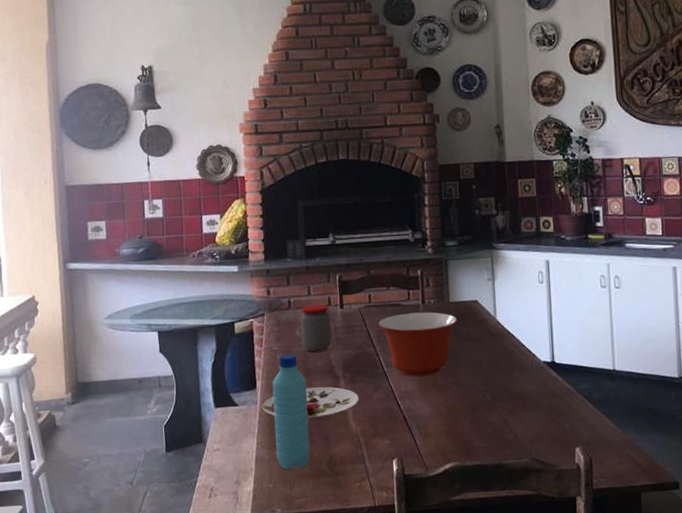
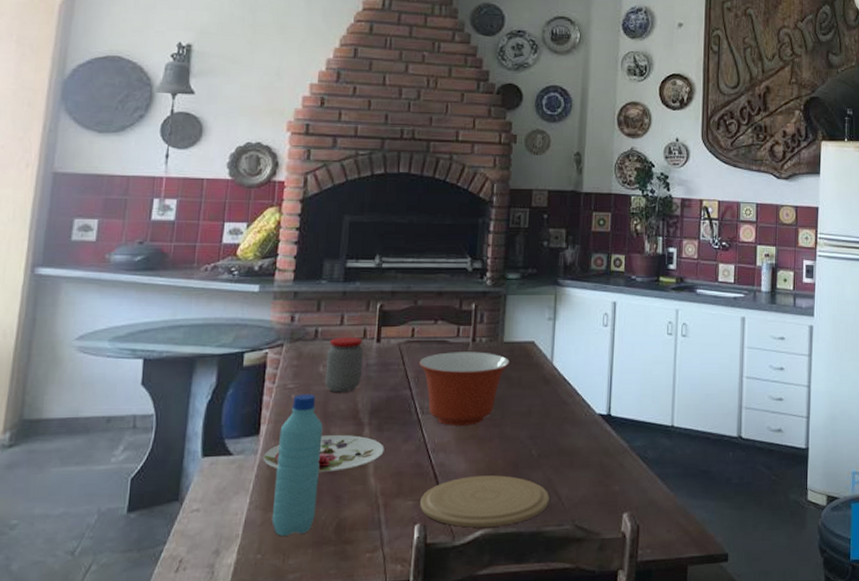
plate: none [395,417,507,461] -> present [420,475,549,528]

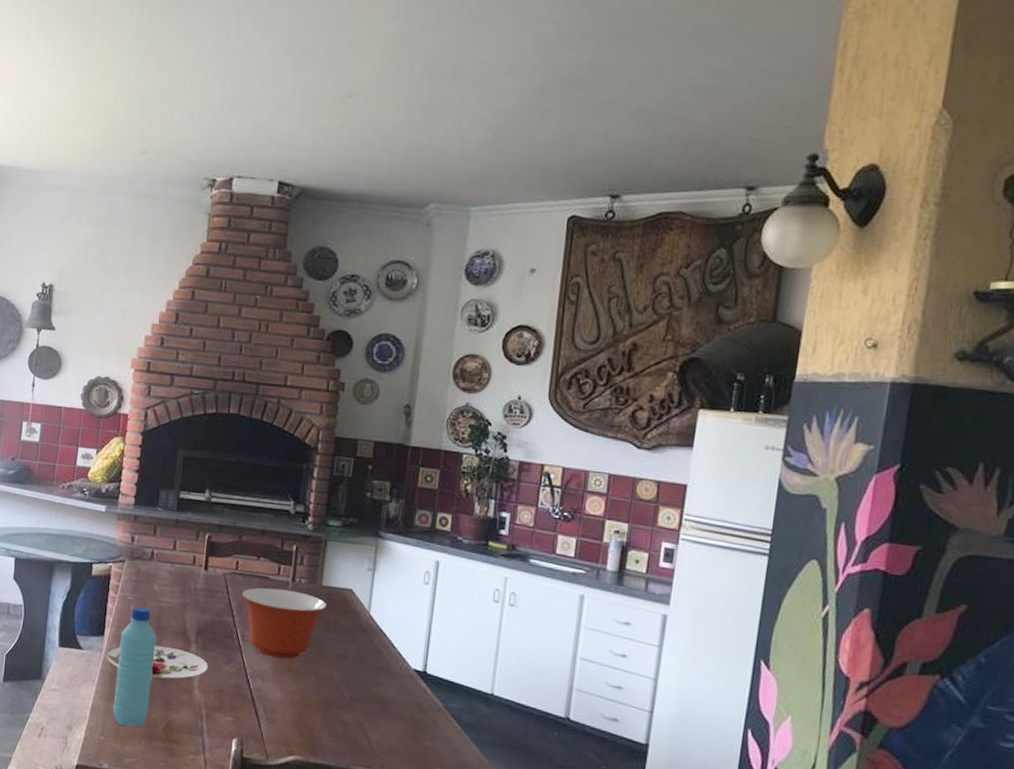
jar: present [324,336,364,393] -> none [158,560,193,611]
plate: present [420,475,549,528] -> none [238,705,360,757]

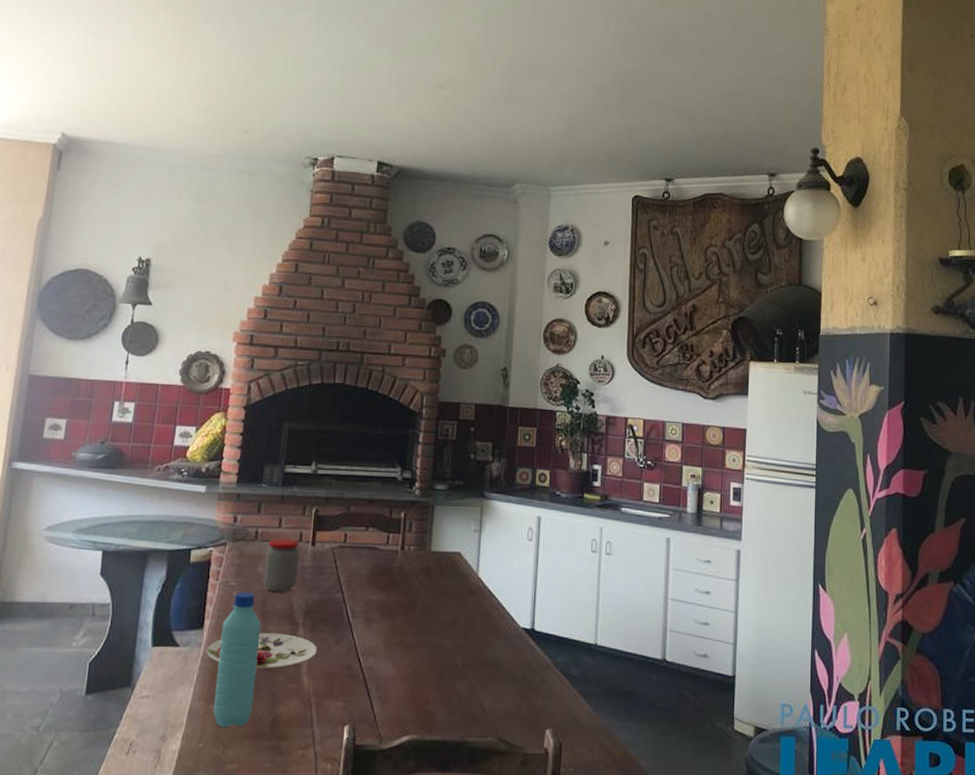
jar: none [158,560,193,611] -> present [263,538,300,593]
mixing bowl: present [241,587,327,659] -> none [350,558,436,632]

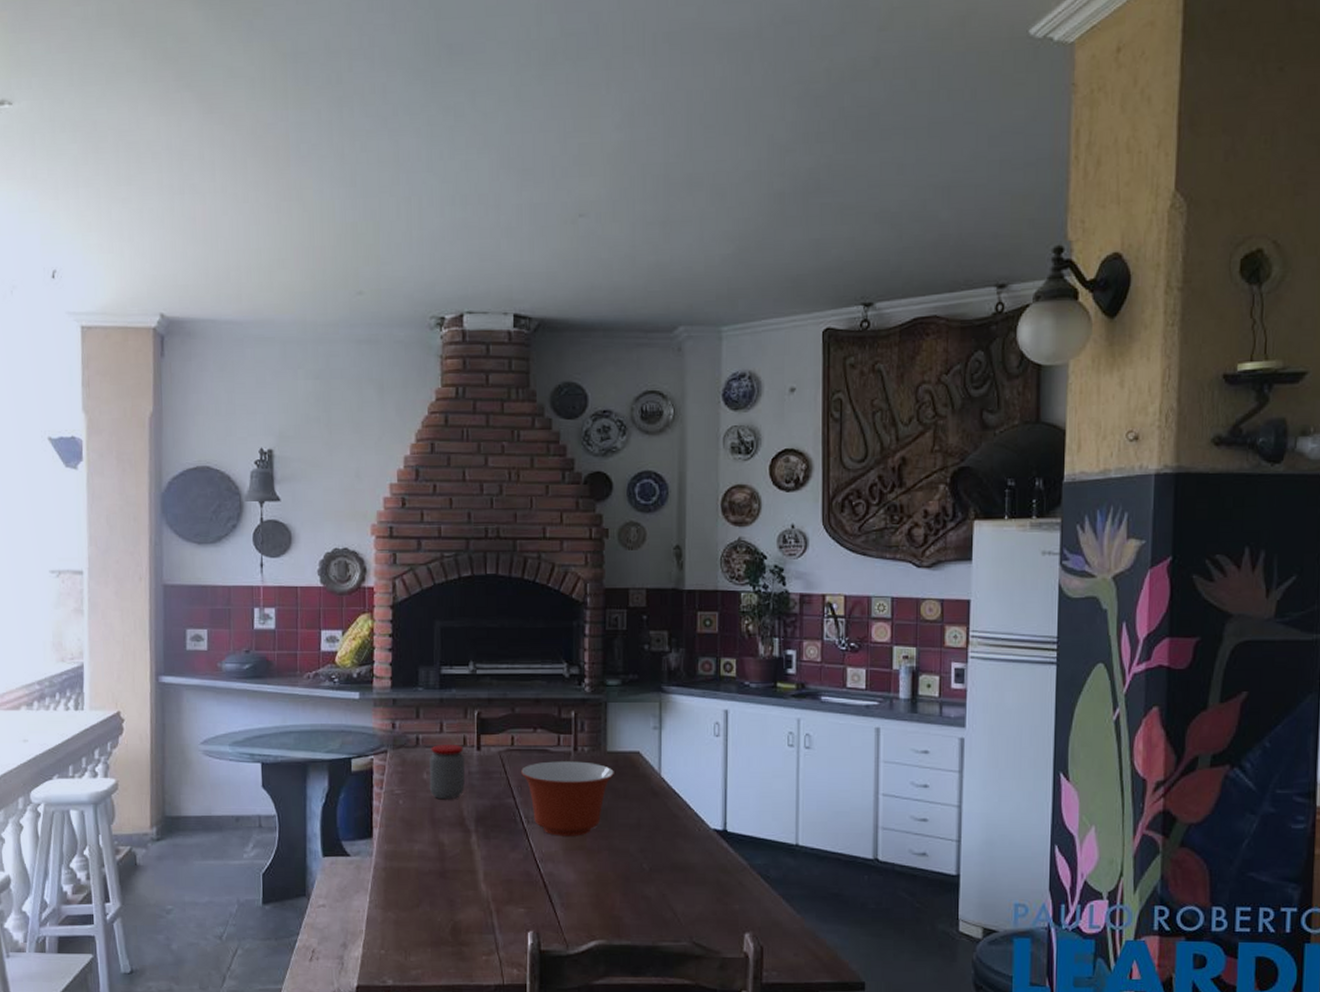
plate: present [206,632,317,669] -> none [378,840,493,876]
water bottle: present [213,591,261,727] -> none [391,799,432,934]
mixing bowl: none [350,558,436,632] -> present [520,761,614,836]

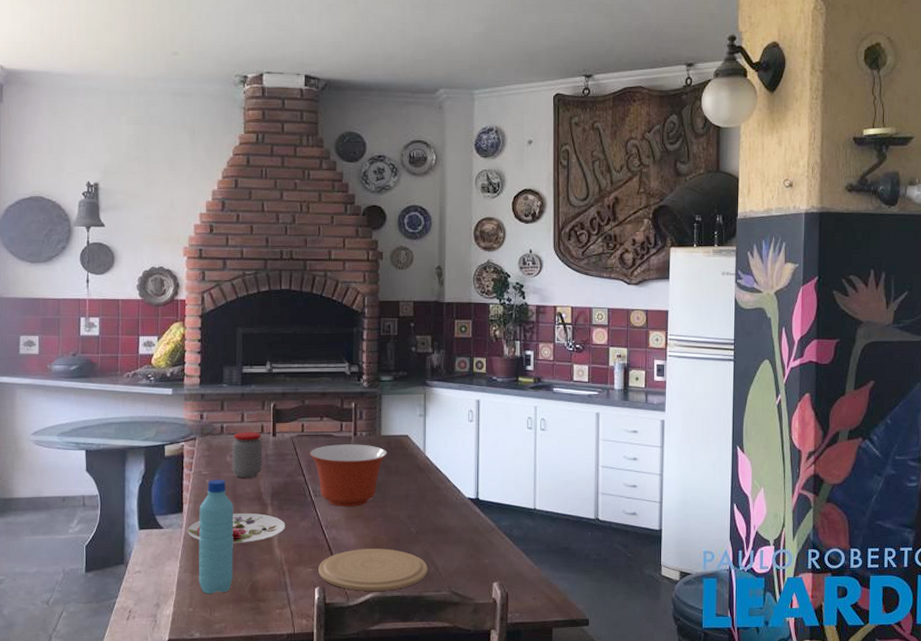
plate: none [378,840,493,876] -> present [187,512,285,543]
water bottle: none [391,799,432,934] -> present [198,479,234,594]
plate: none [532,887,664,938] -> present [318,548,428,591]

